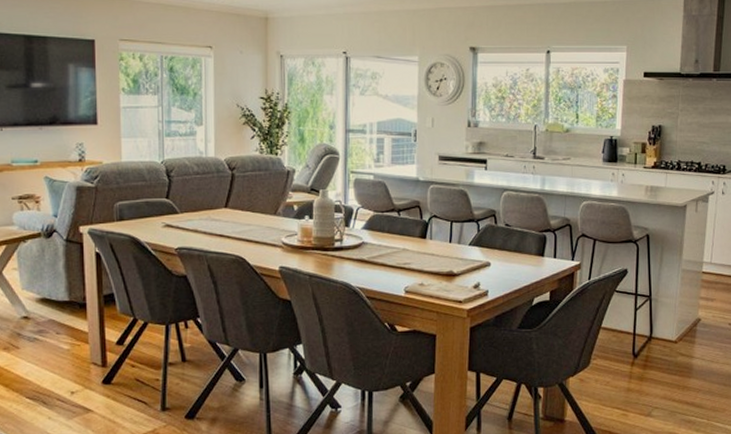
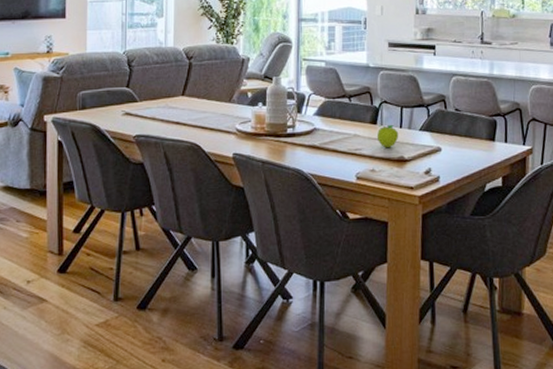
fruit: none [426,240,449,263] -> present [376,125,399,148]

